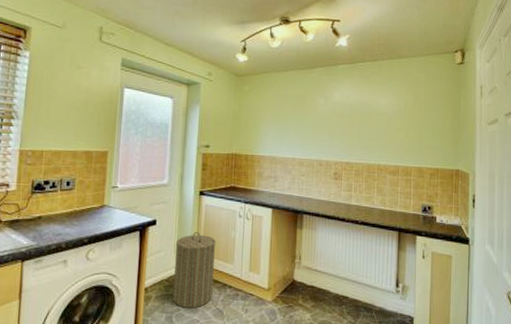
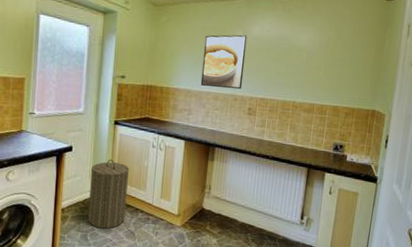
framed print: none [285,101,329,155] -> present [200,34,248,90]

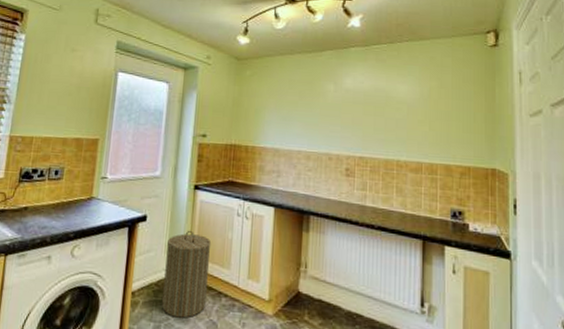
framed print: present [200,34,248,90] -> none [289,87,339,148]

